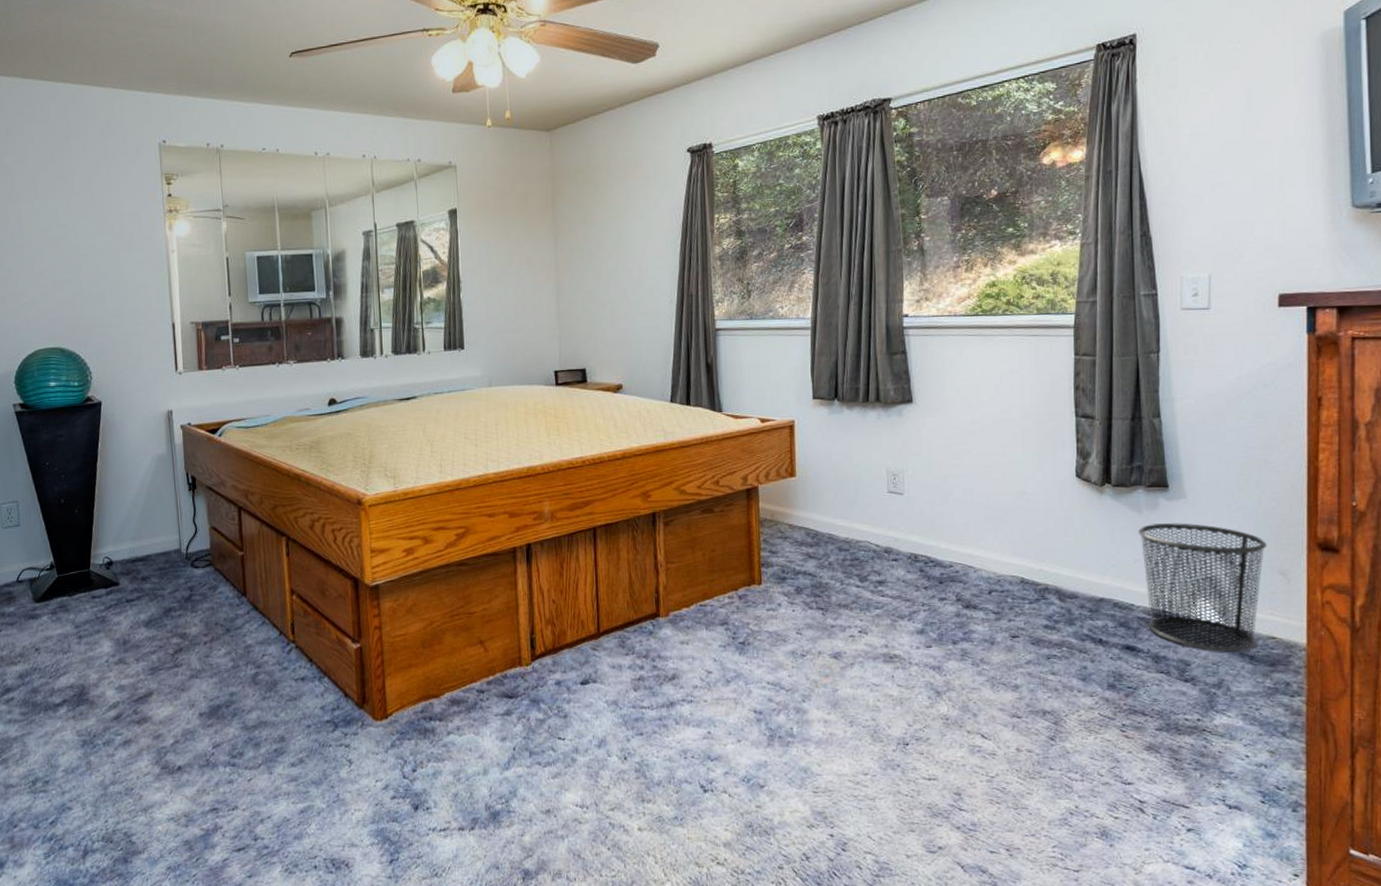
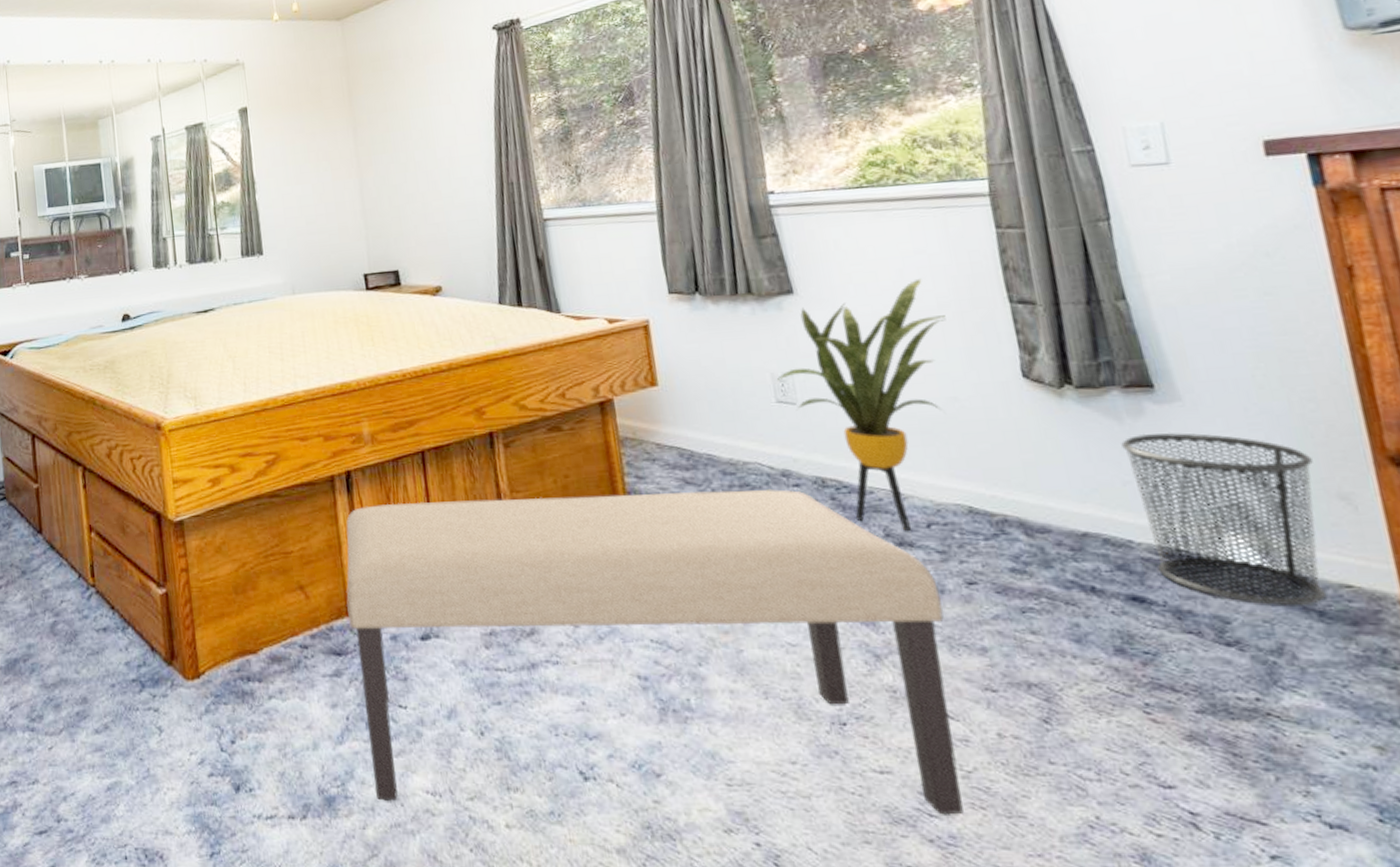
bench: none [520,563,992,813] -> present [346,489,964,815]
house plant: none [891,394,1026,596] -> present [777,278,946,531]

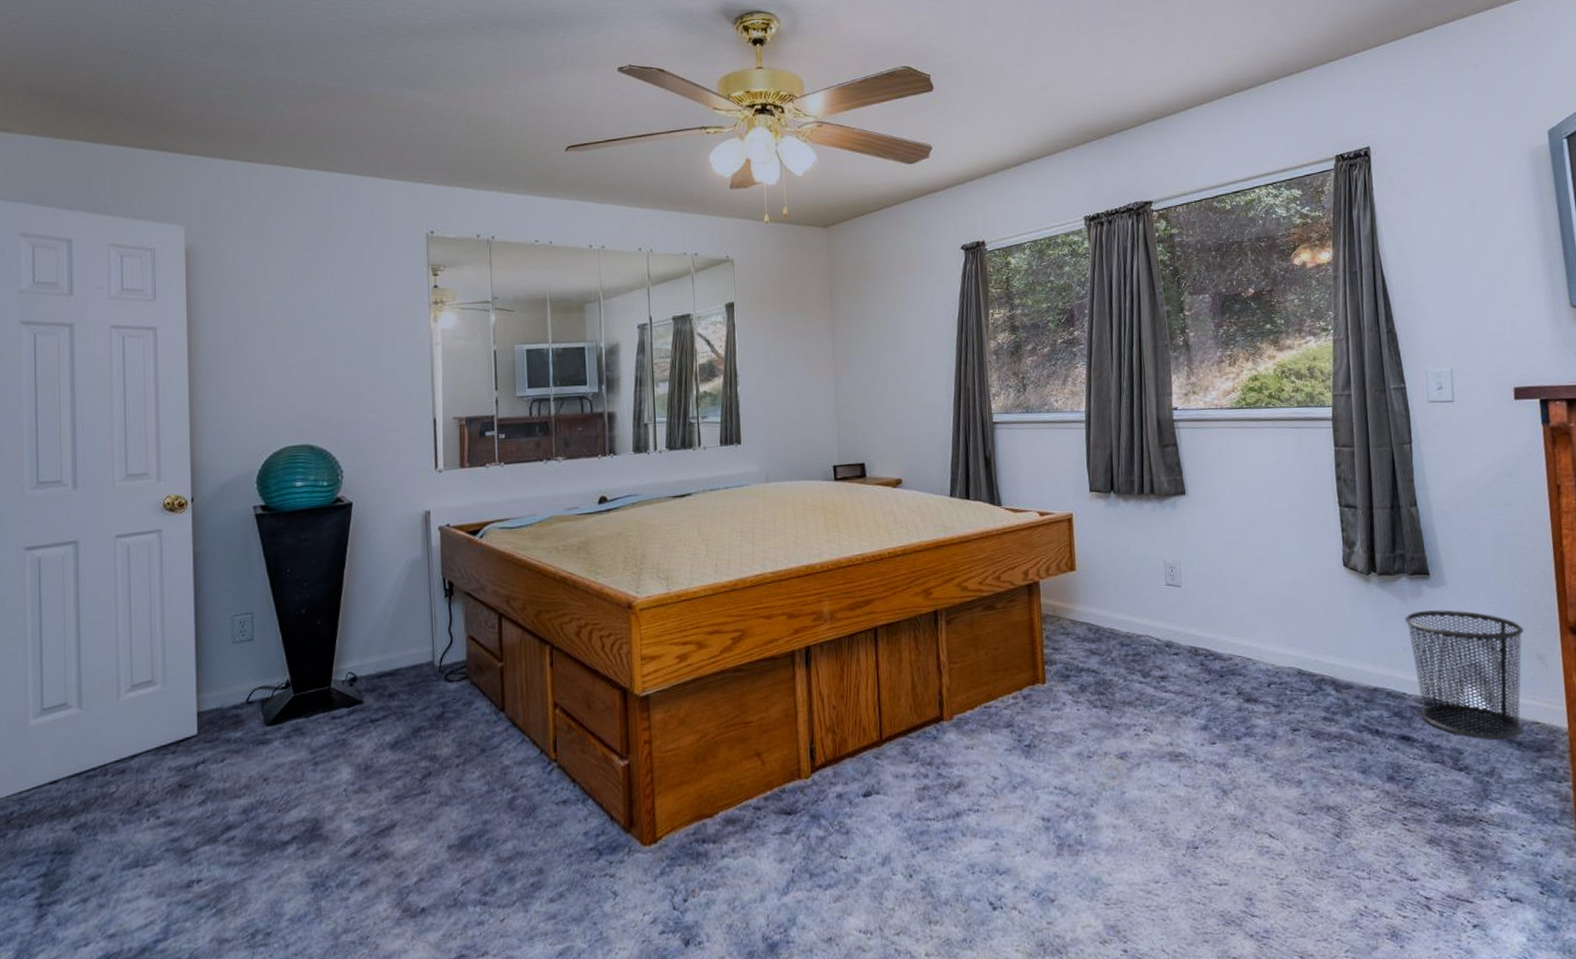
bench: present [346,489,964,815] -> none [799,658,1276,943]
house plant: present [777,278,946,531] -> none [1168,485,1294,690]

